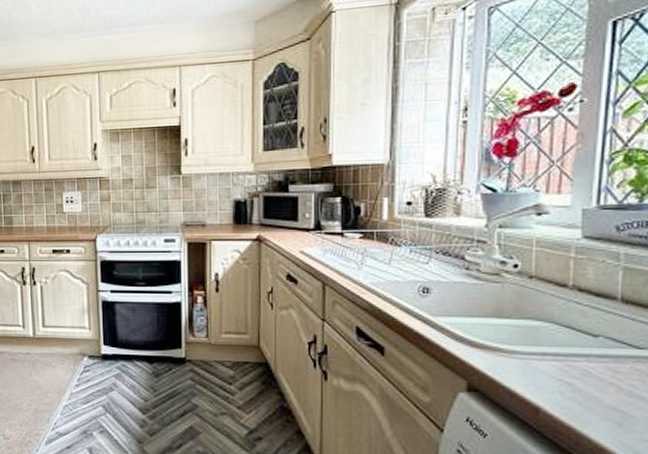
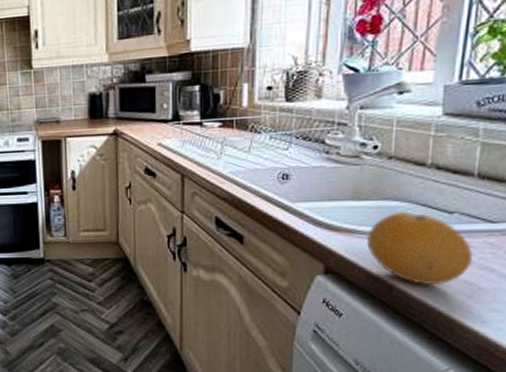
fruit: none [509,331,620,411] -> present [366,210,472,286]

